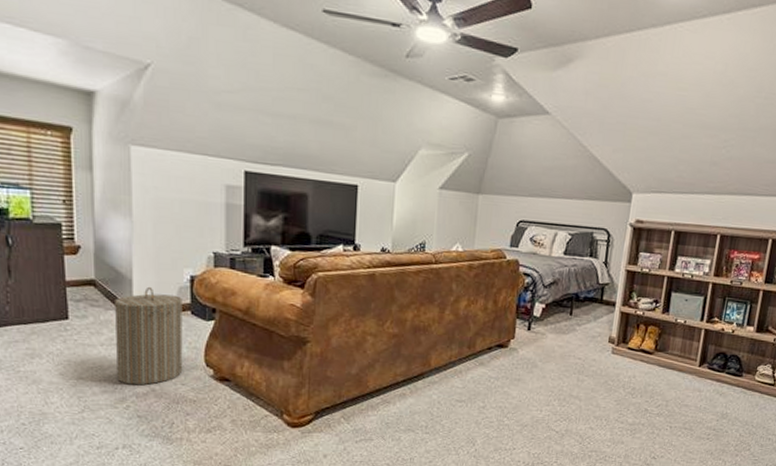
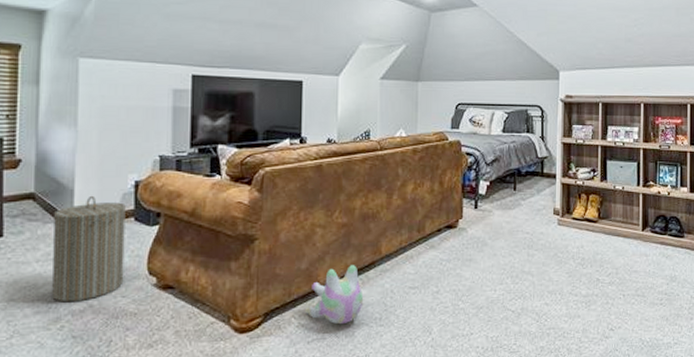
plush toy: none [353,374,411,429] -> present [304,265,364,325]

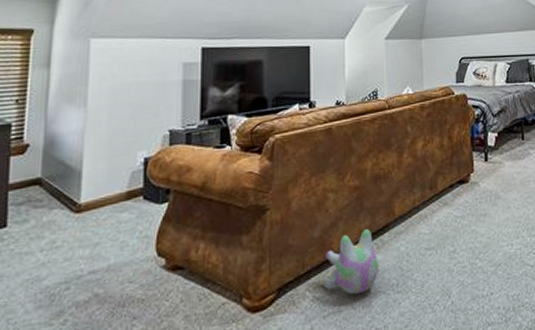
laundry hamper: present [52,195,126,303] -> none [56,176,135,294]

